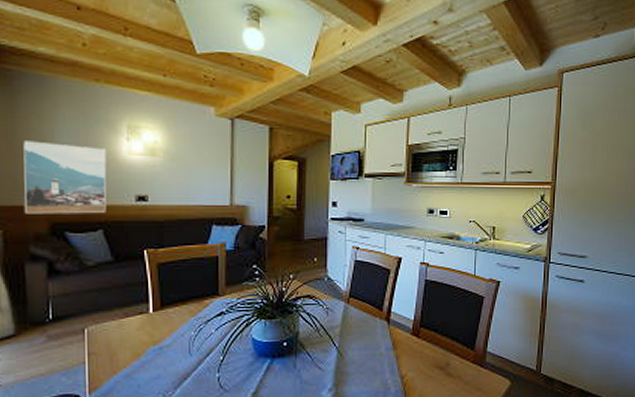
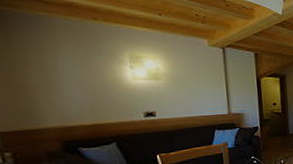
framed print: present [23,140,107,214] -> none [24,72,118,136]

